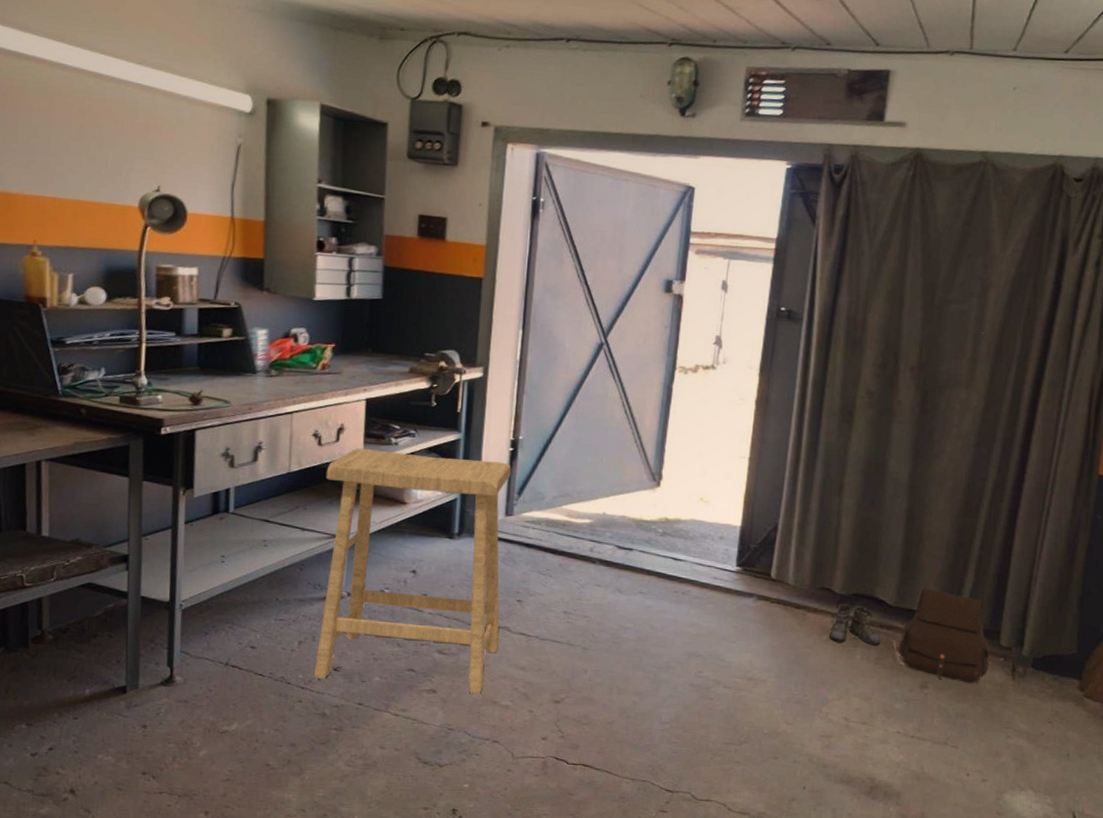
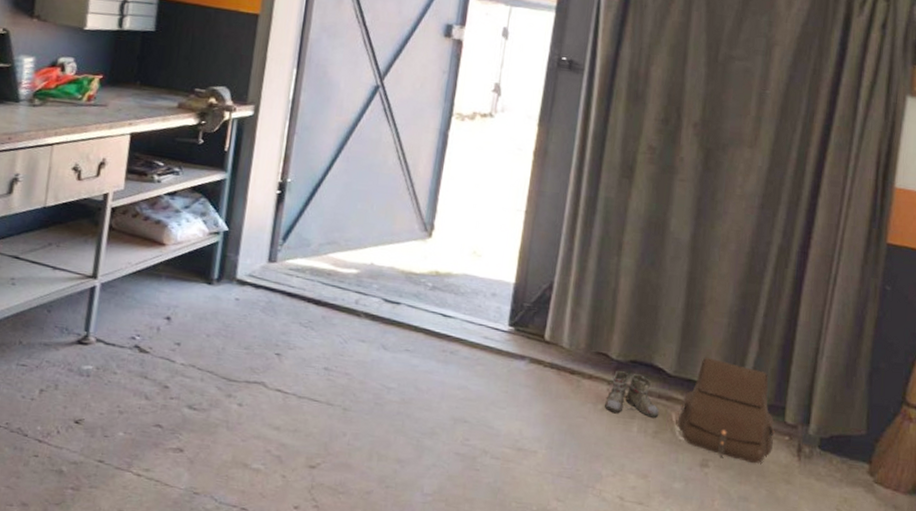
stool: present [314,448,511,694] -> none [53,184,277,456]

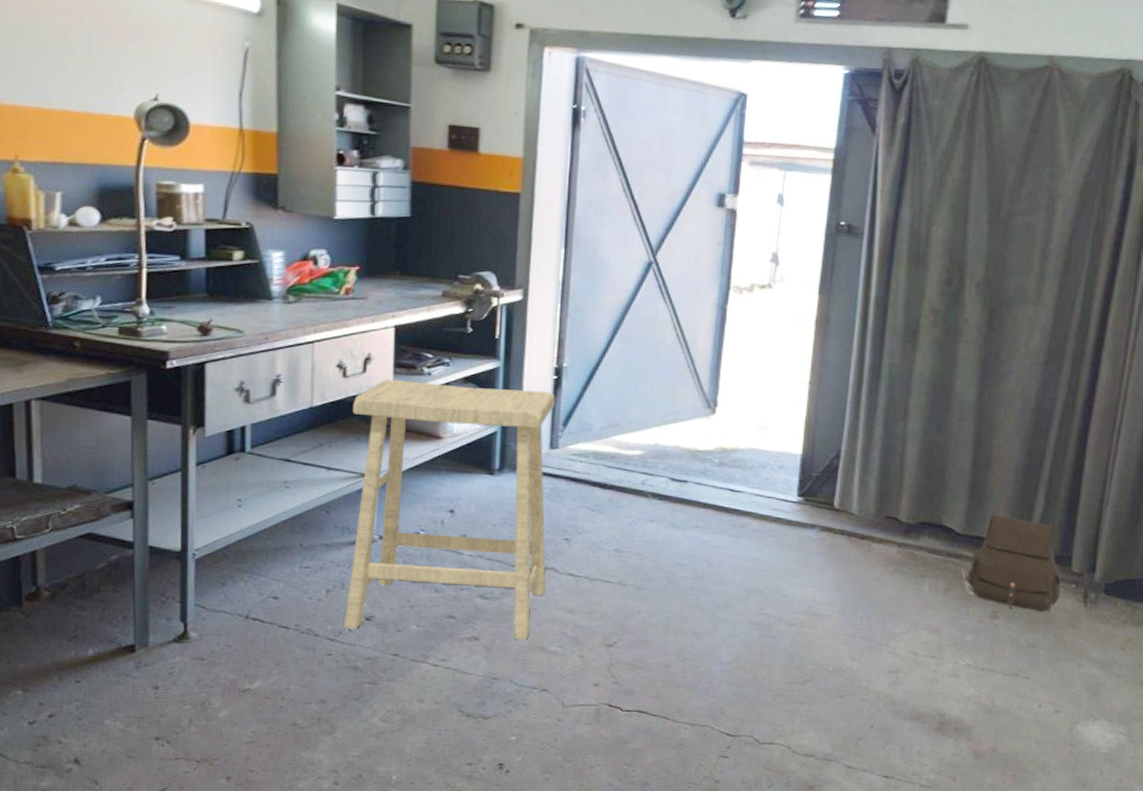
stool: none [53,184,277,456] -> present [344,380,555,641]
boots: present [602,371,659,418] -> none [893,533,949,575]

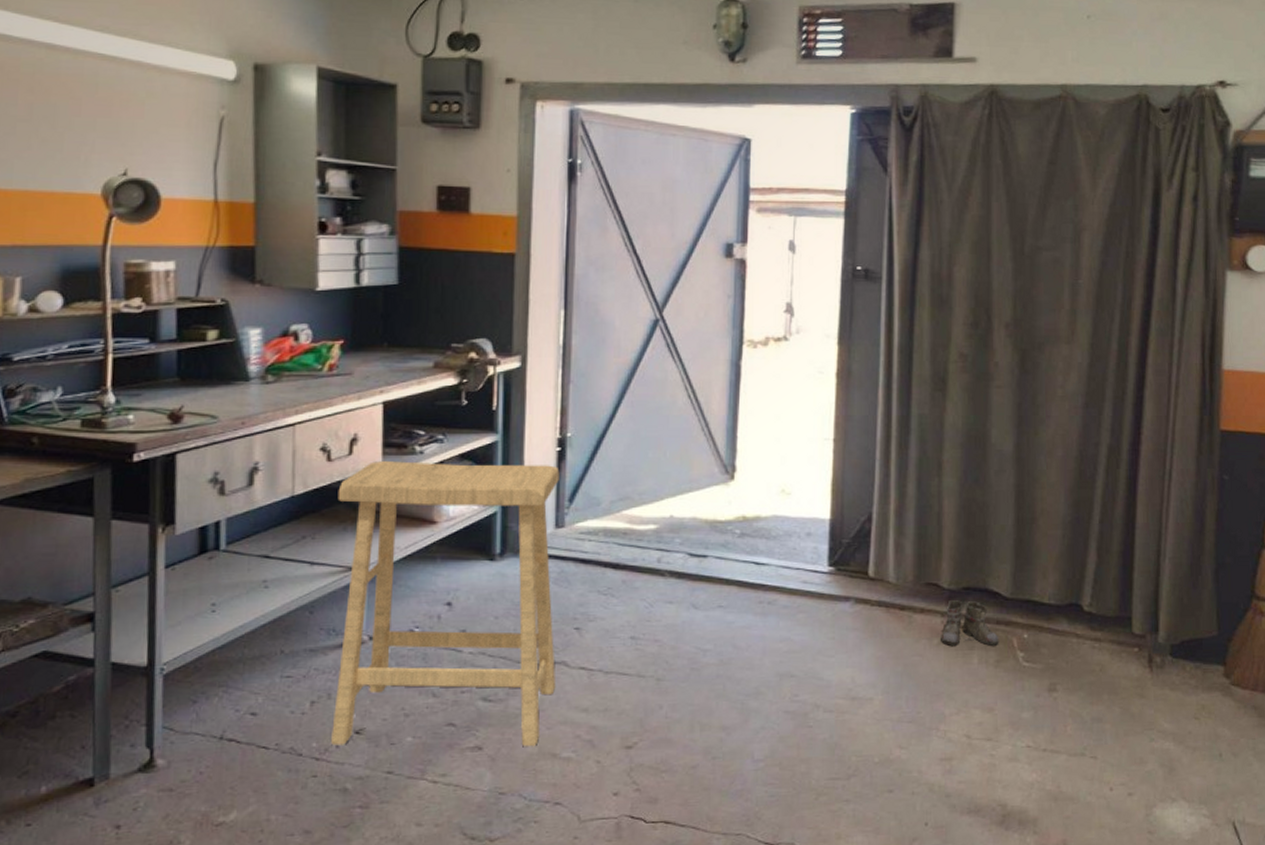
boots: none [893,533,949,575] -> present [937,600,999,647]
satchel: present [968,514,1062,612] -> none [1020,573,1123,682]

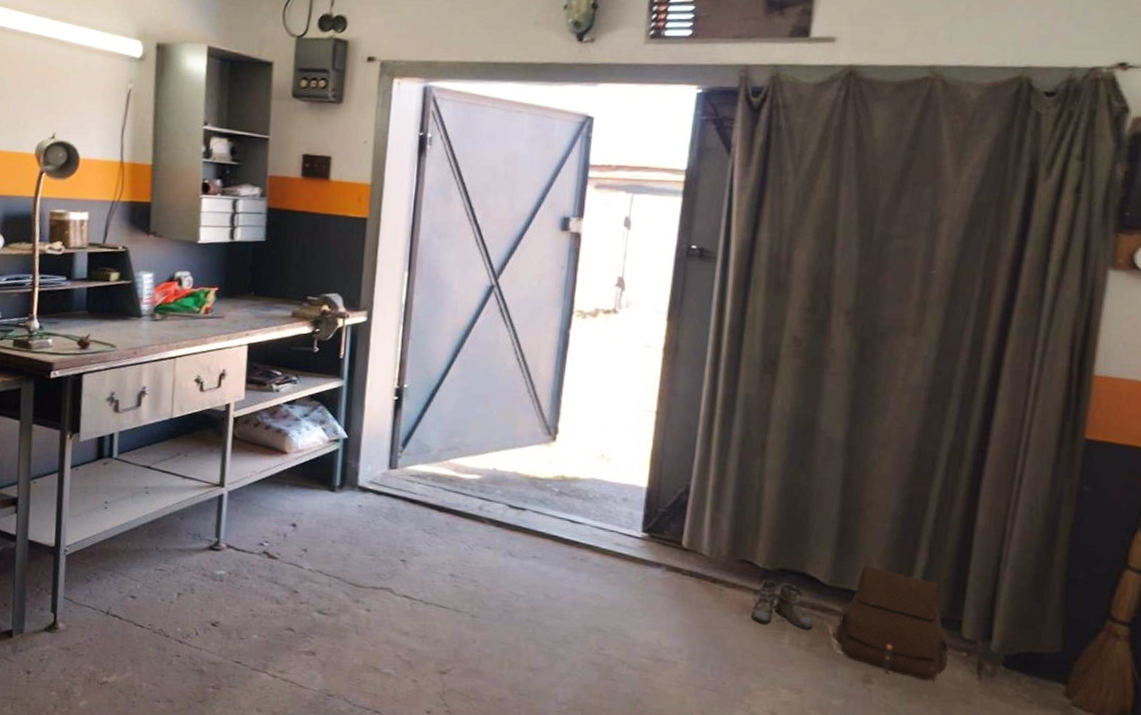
stool: present [331,461,560,747] -> none [192,395,396,660]
satchel: none [1020,573,1123,682] -> present [835,565,950,682]

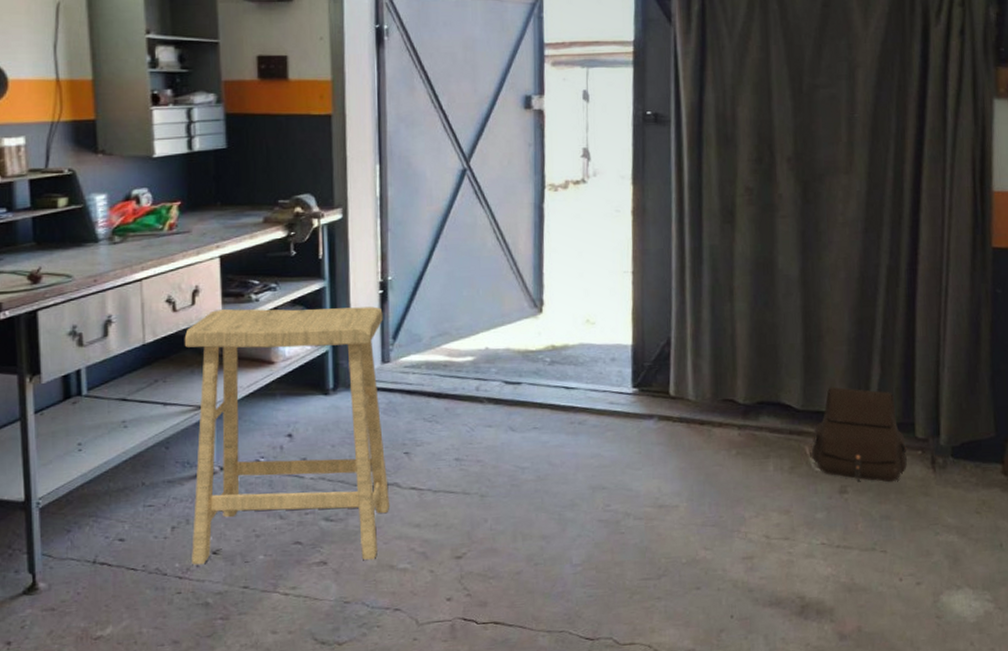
stool: none [192,395,396,660] -> present [184,306,391,565]
boots: present [748,579,813,630] -> none [735,414,793,456]

